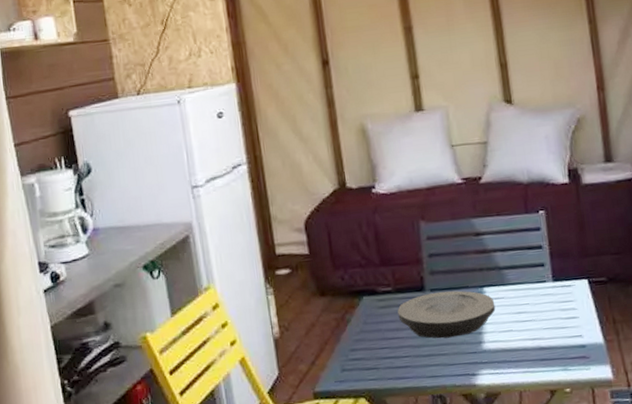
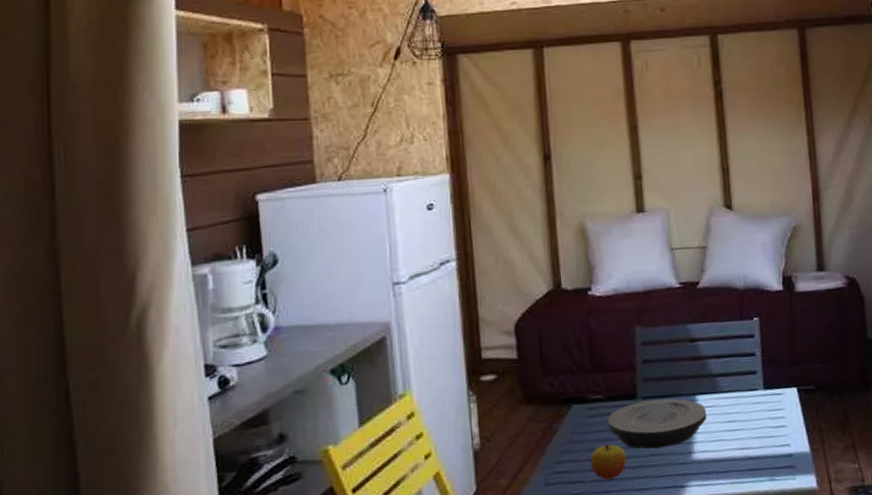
apple: none [382,334,418,367] -> present [590,444,627,480]

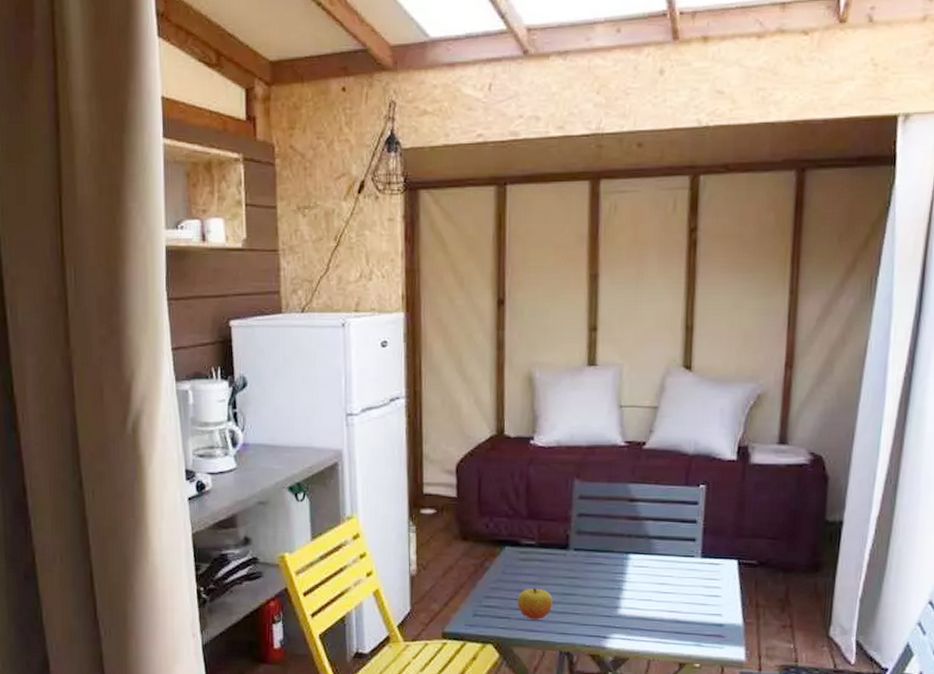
plate: present [608,398,707,449] -> none [538,552,638,599]

